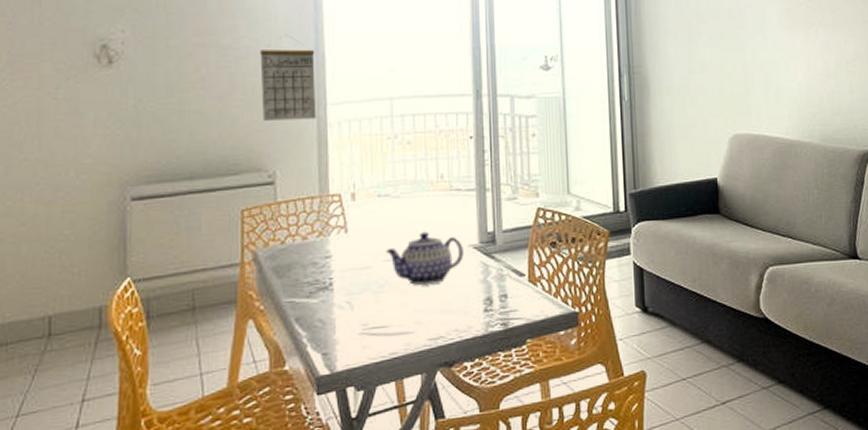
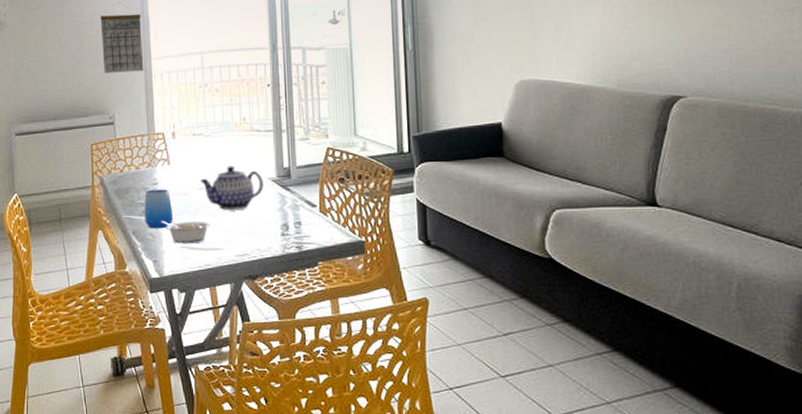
cup: none [313,263,351,314] -> present [144,189,173,229]
legume: none [334,300,398,330] -> present [161,221,210,244]

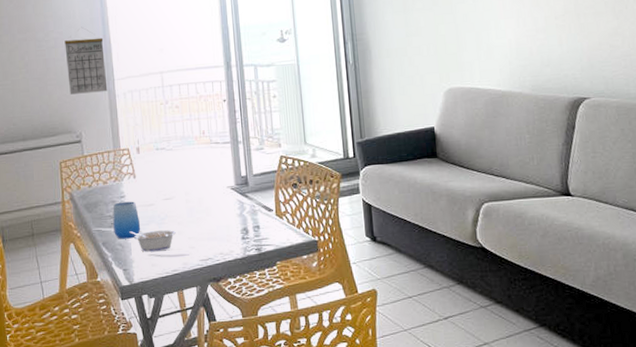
teapot: present [200,166,263,210] -> none [165,176,224,218]

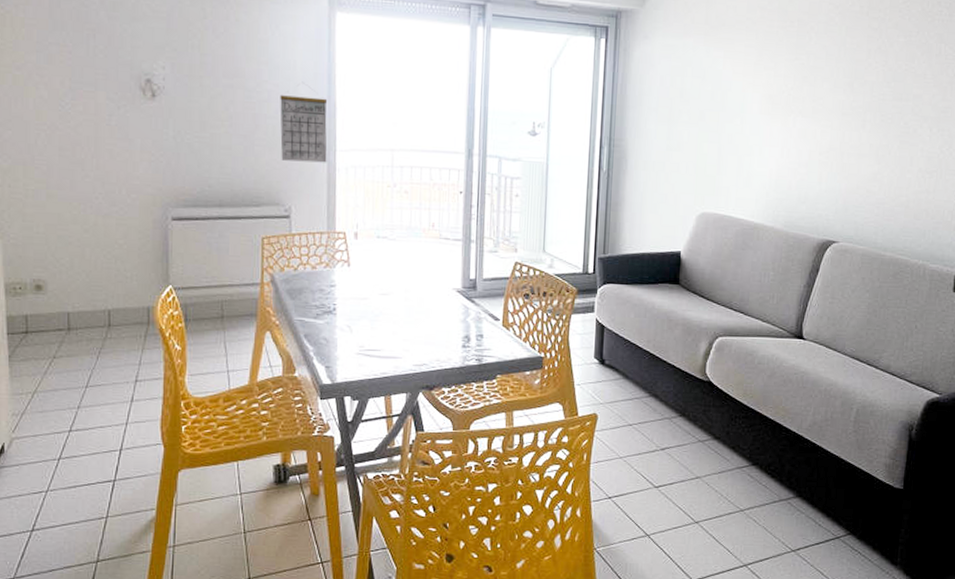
cup: present [112,201,141,239] -> none [319,291,351,333]
legume: present [129,230,176,252] -> none [337,325,390,351]

